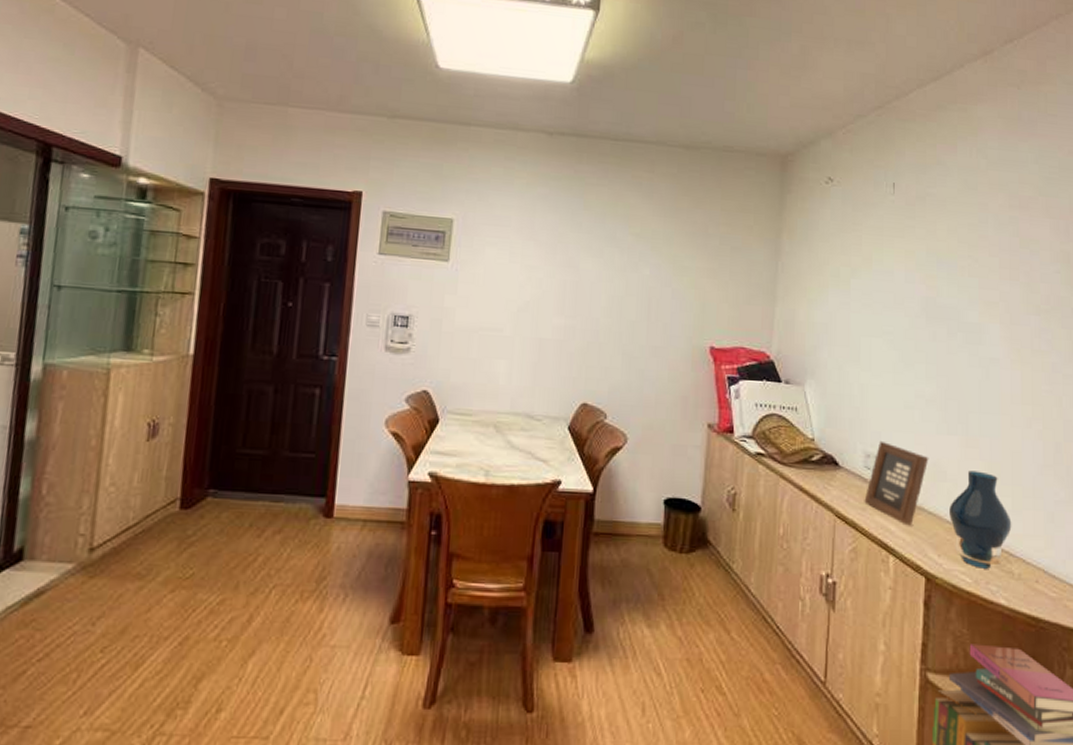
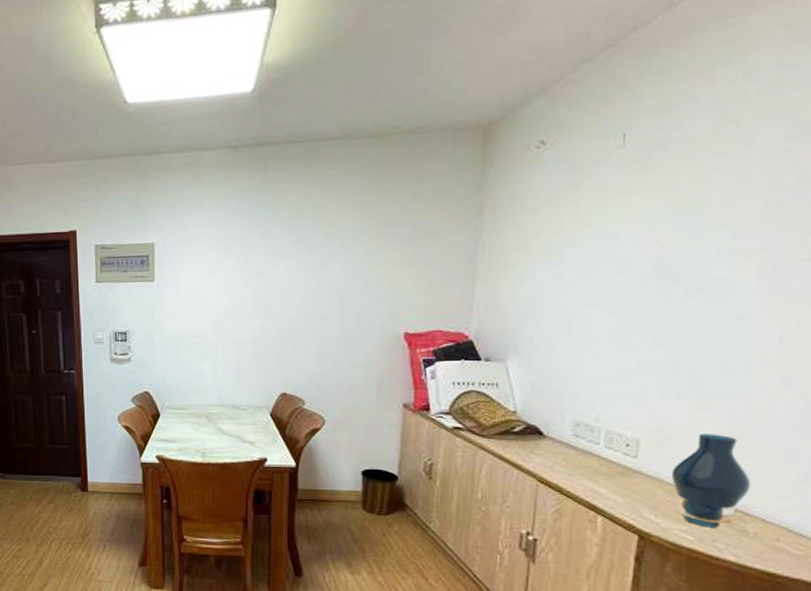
picture frame: present [864,440,929,526] -> none [571,409,651,489]

